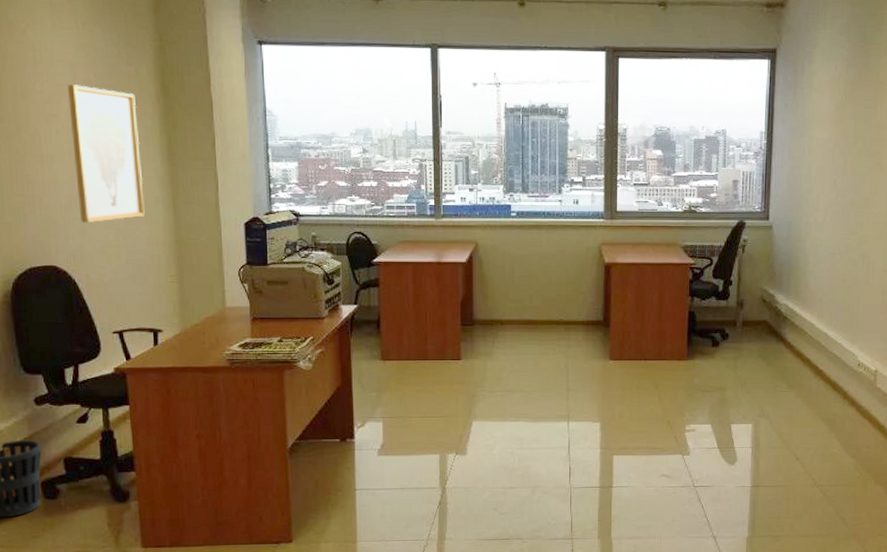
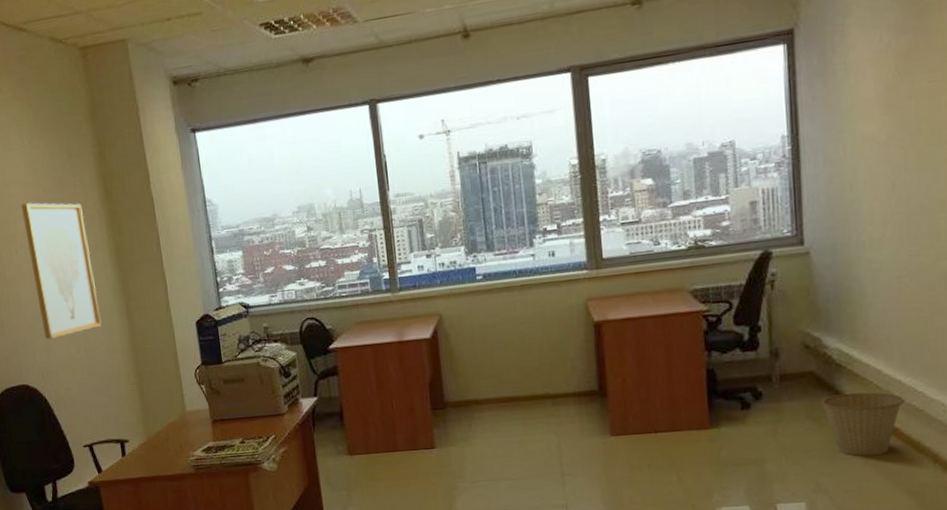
basket: none [770,341,829,390] -> present [822,392,906,456]

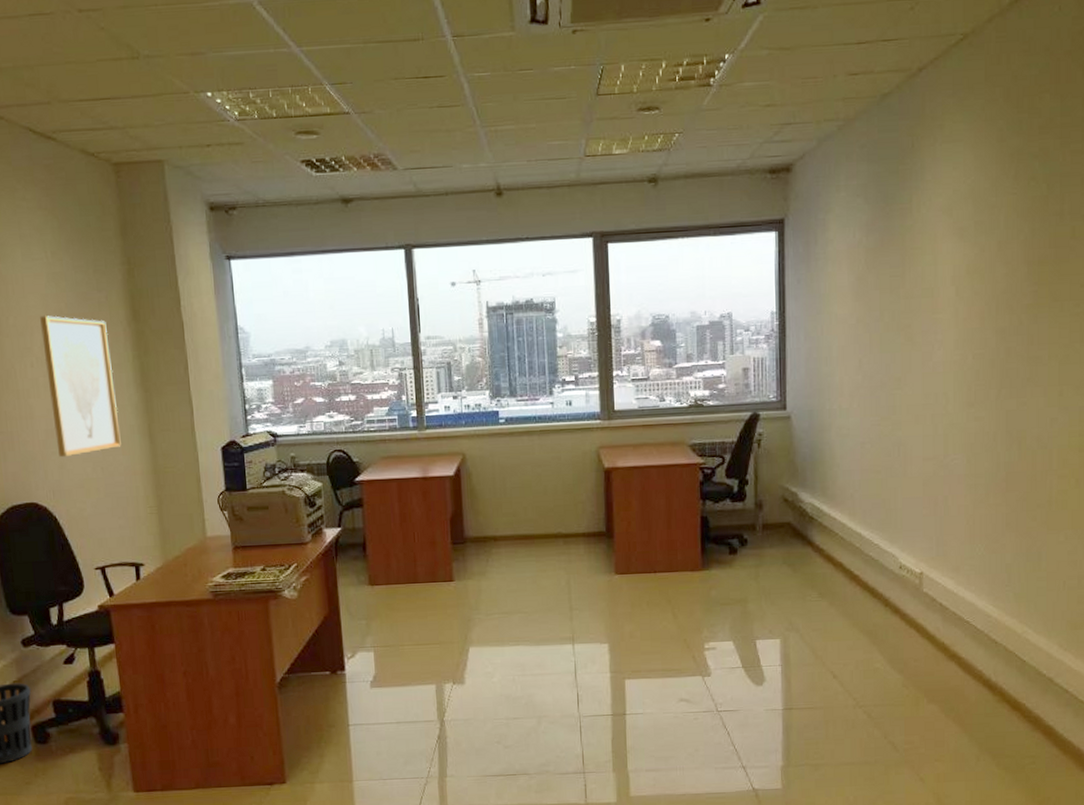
basket: present [822,392,906,456] -> none [796,543,864,599]

